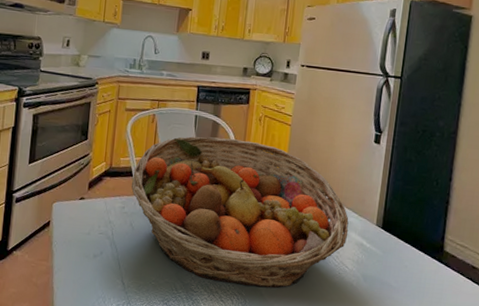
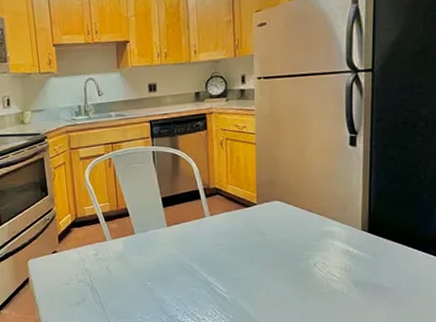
fruit basket: present [131,136,349,288] -> none [100,167,332,309]

